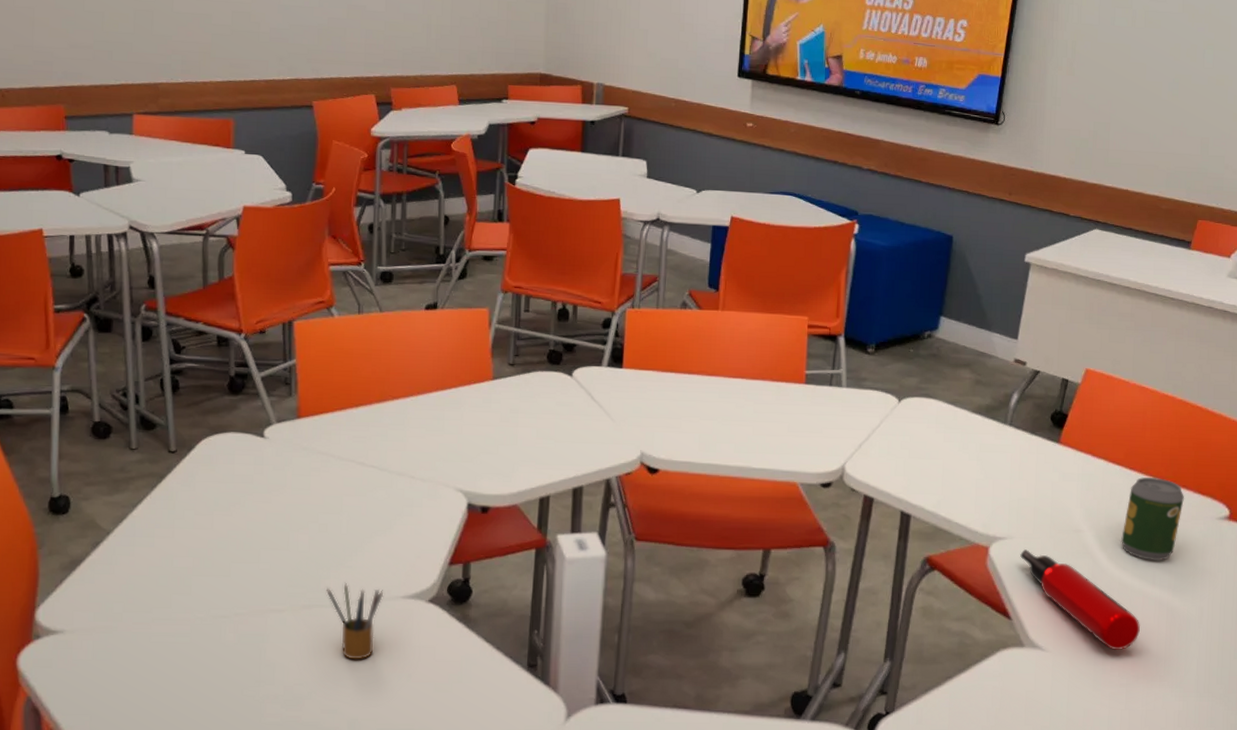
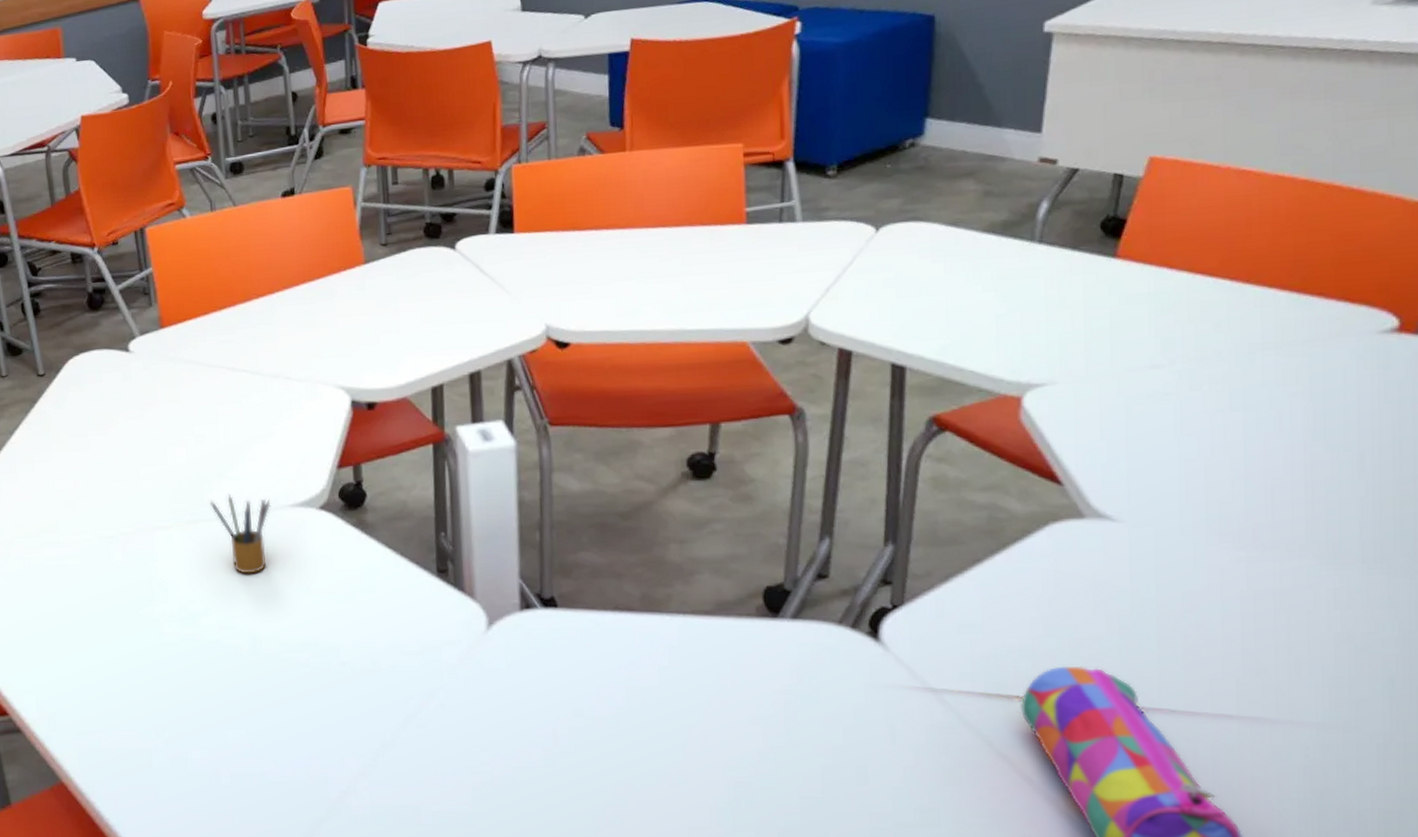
water bottle: present [1020,549,1140,650] -> none [1069,396,1263,514]
soda can: present [1120,477,1185,562] -> none [1222,287,1323,396]

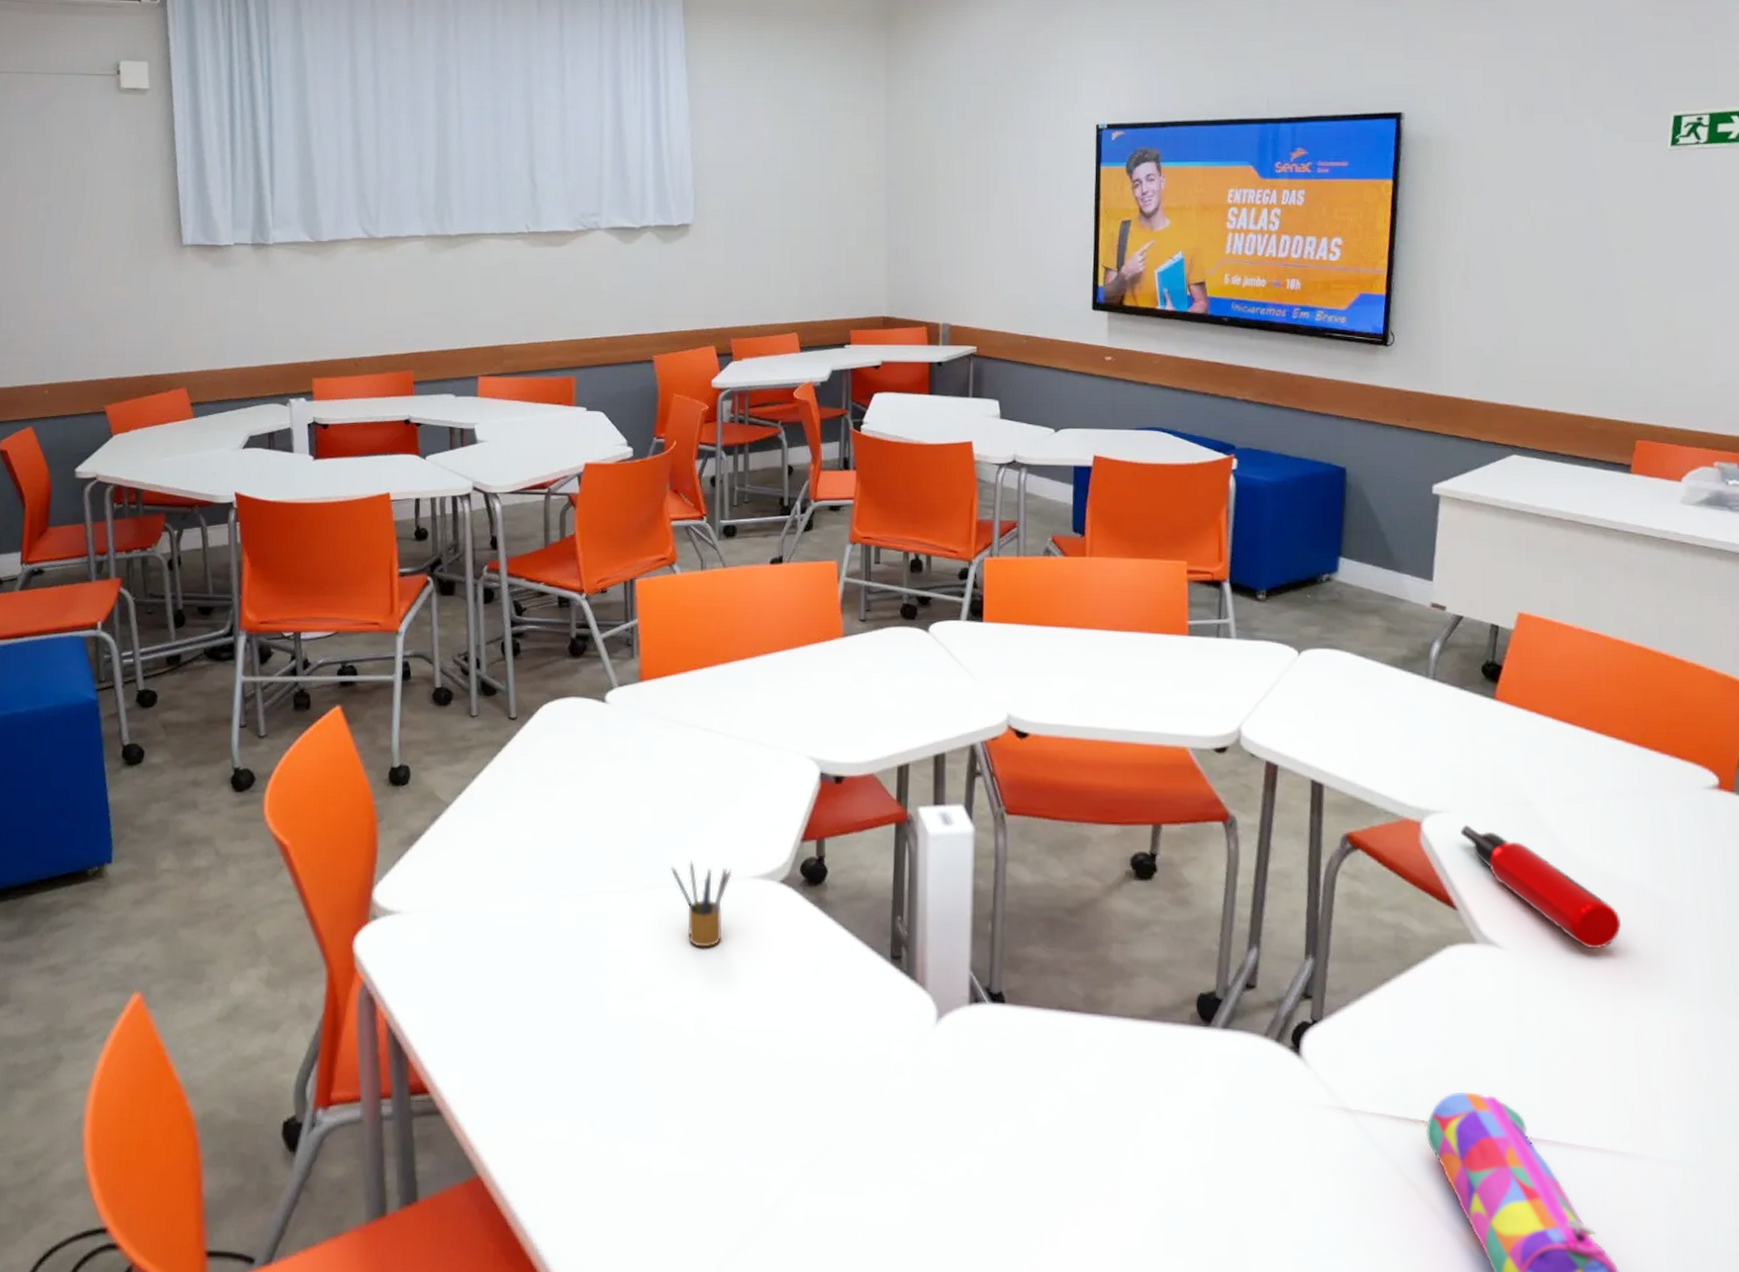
water bottle: none [1069,396,1263,514] -> present [1460,825,1621,949]

